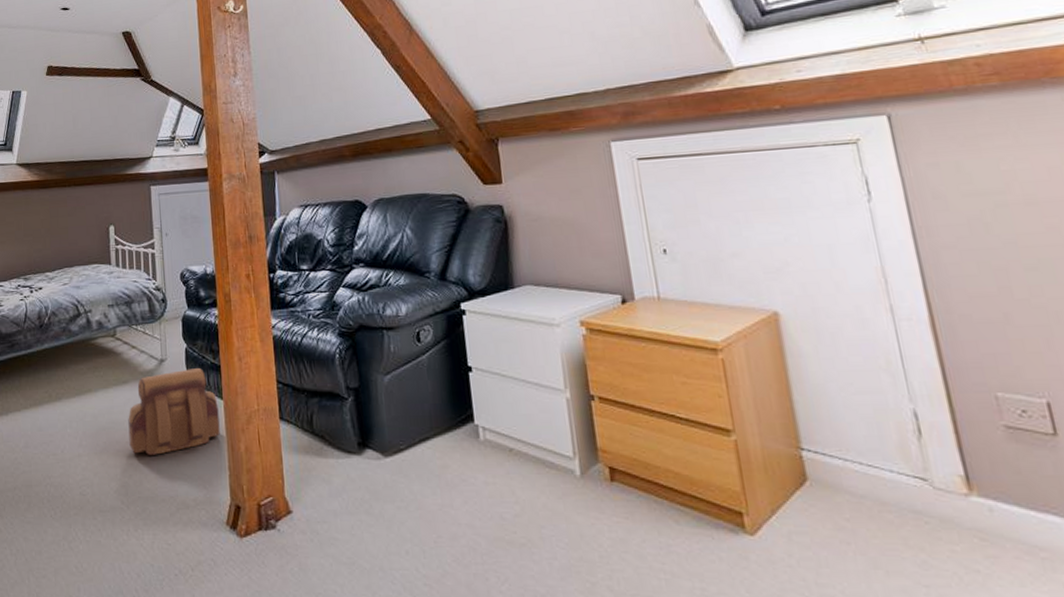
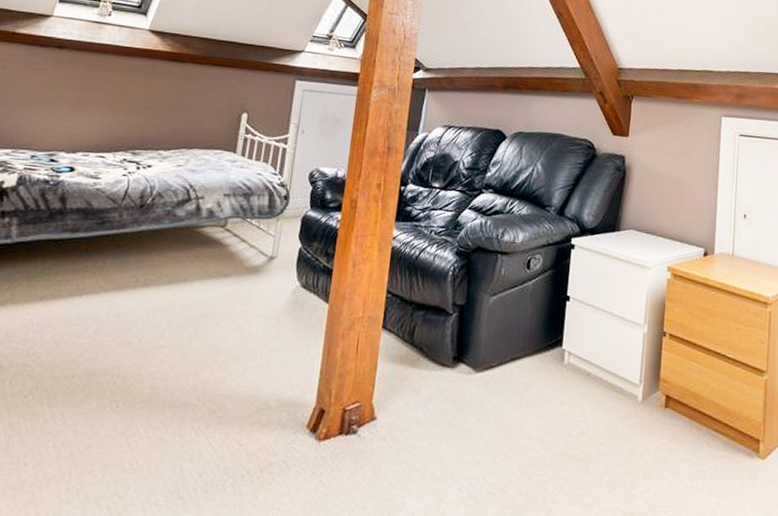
backpack: present [128,368,220,456] -> none [218,269,323,354]

